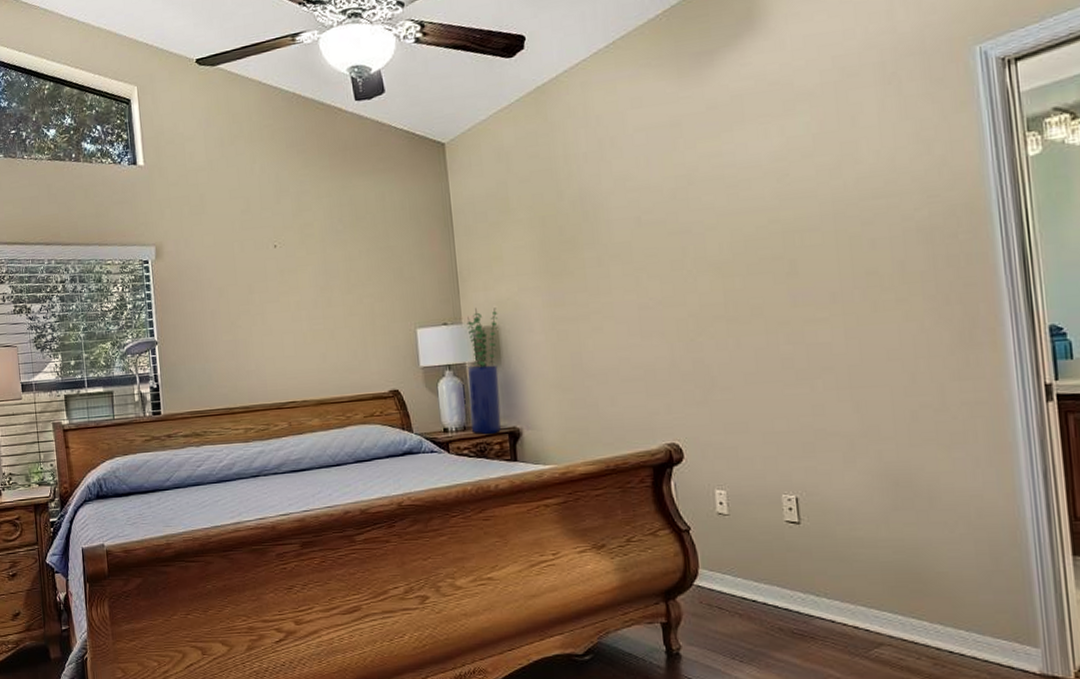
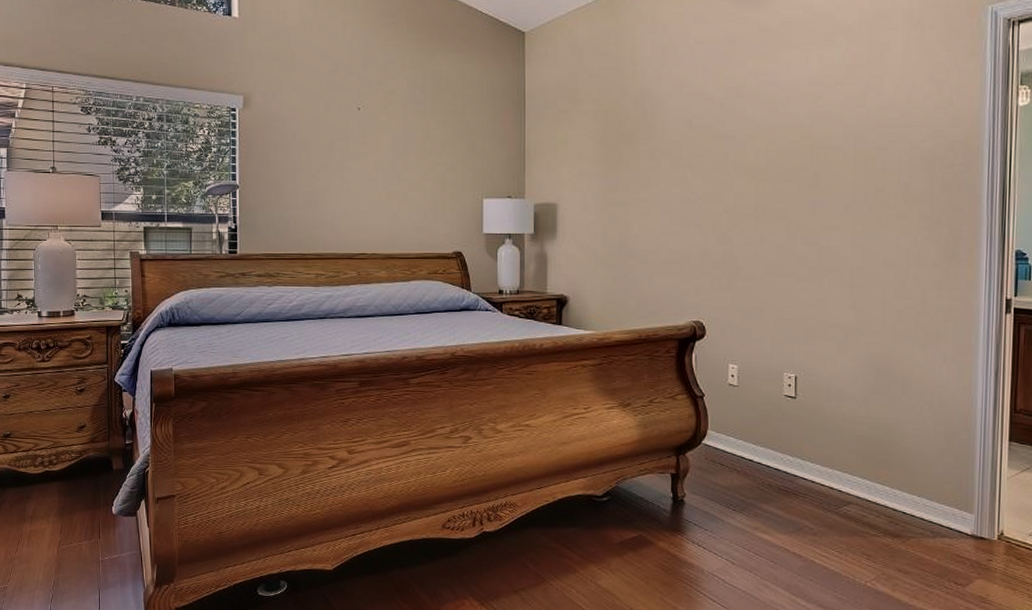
vase: present [467,307,502,436] -> none [524,185,558,300]

